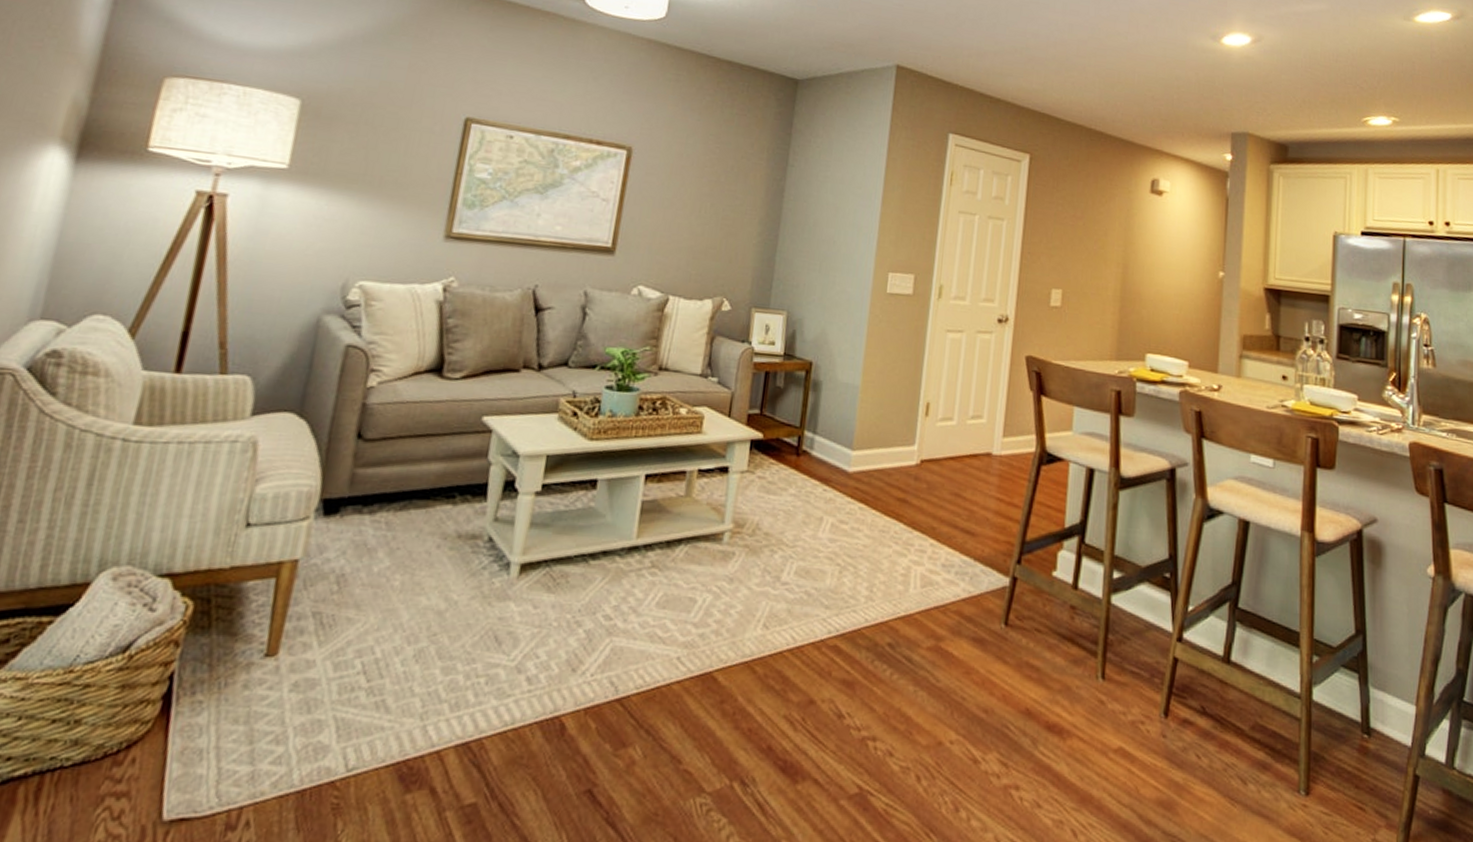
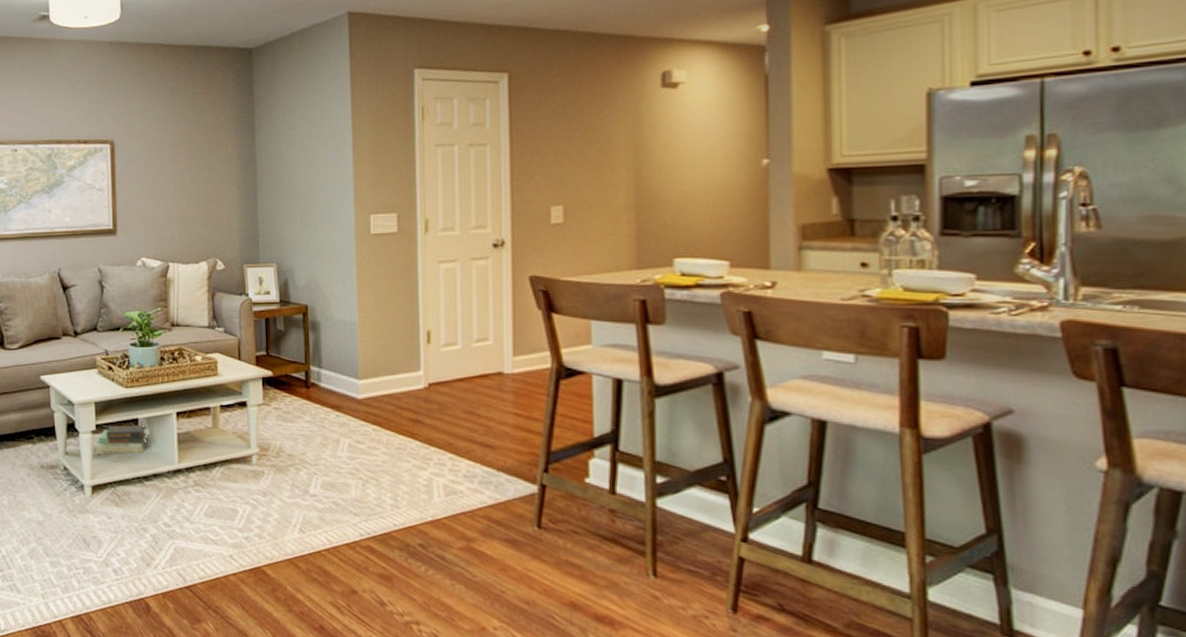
books: none [536,486,606,526] -> present [97,425,148,455]

